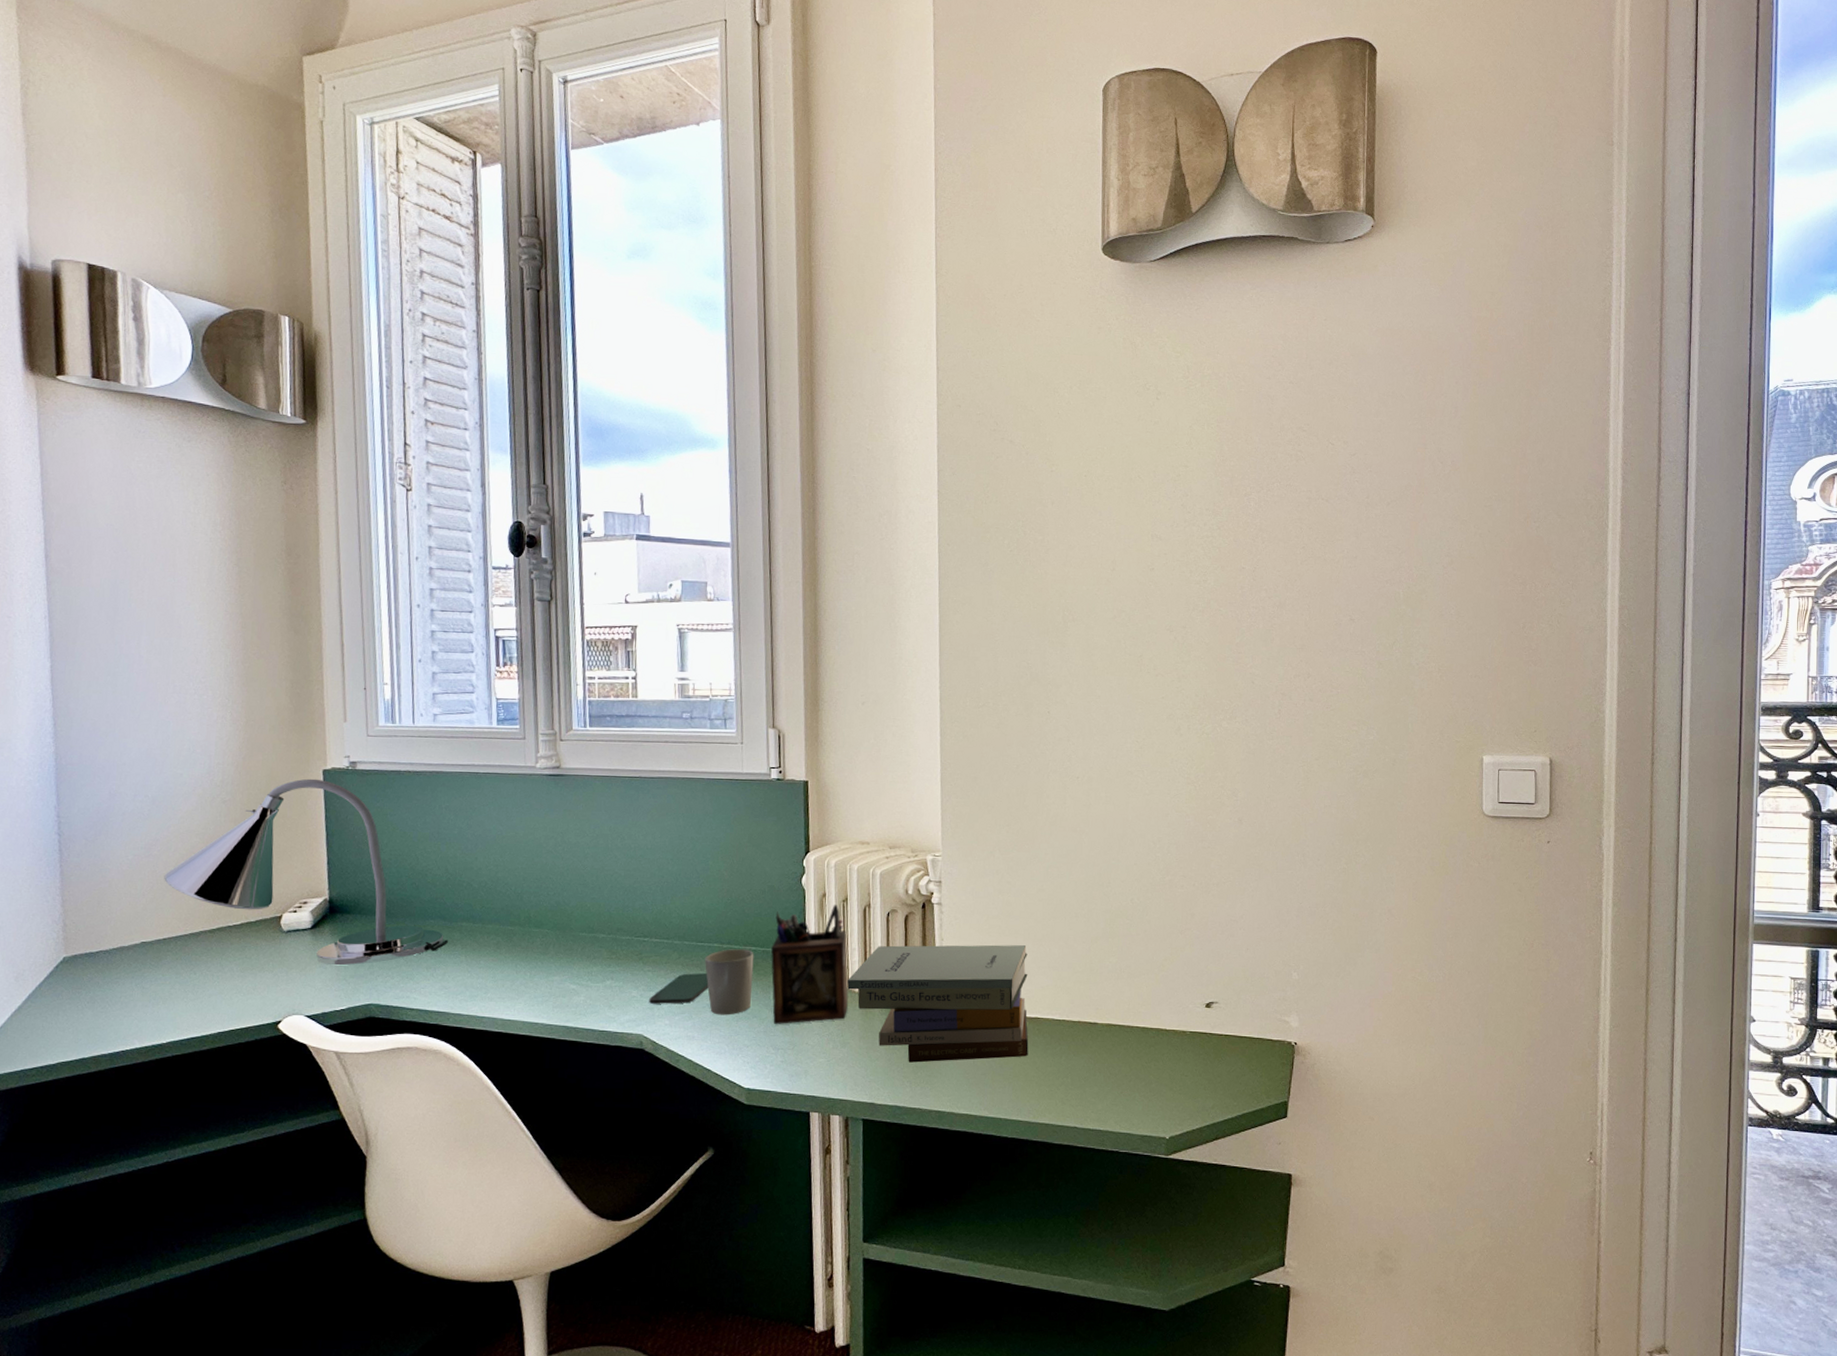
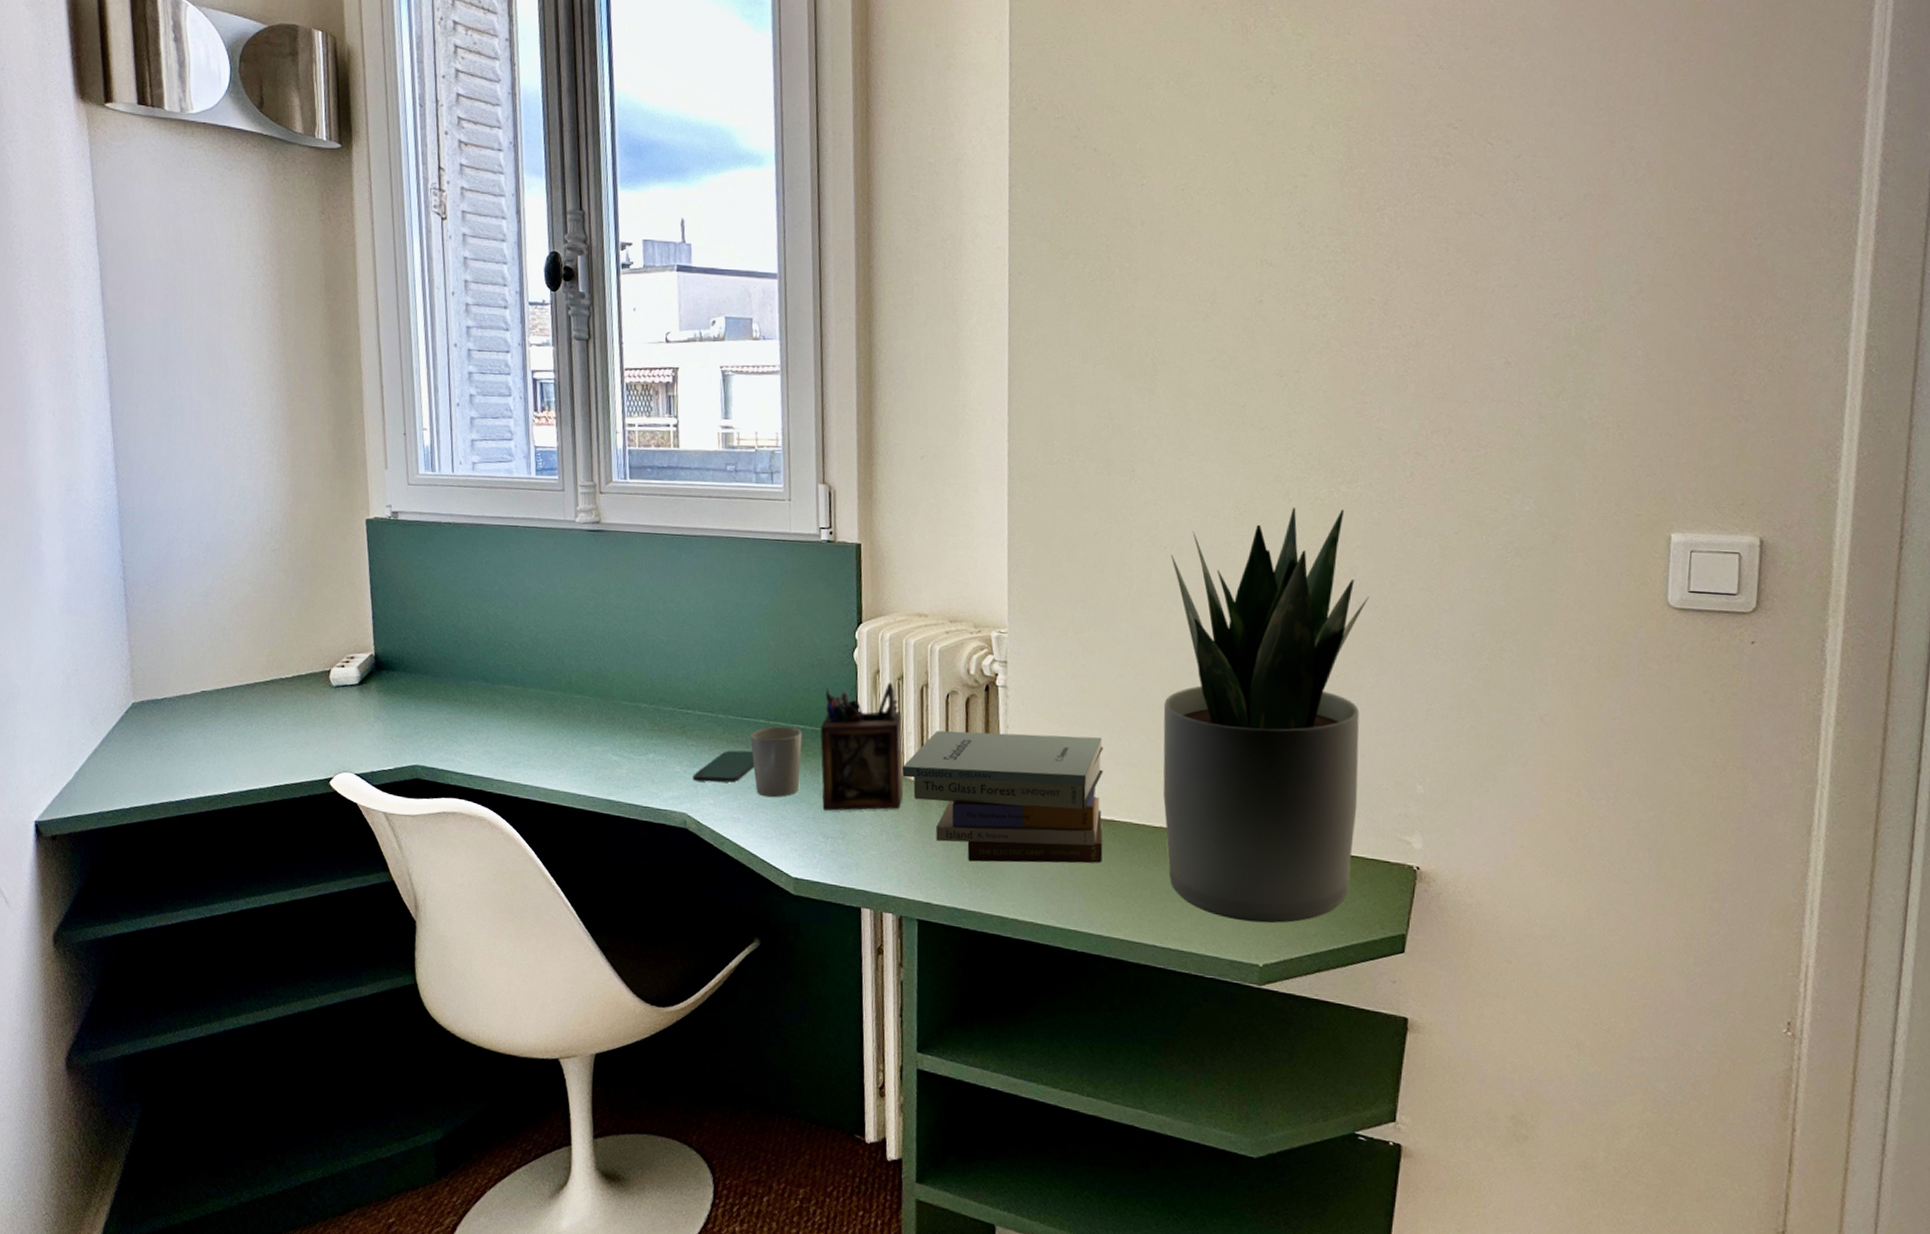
table lamp: present [164,778,448,966] -> none [220,528,490,725]
planter: none [1079,741,1248,1100] -> present [1163,508,1369,923]

